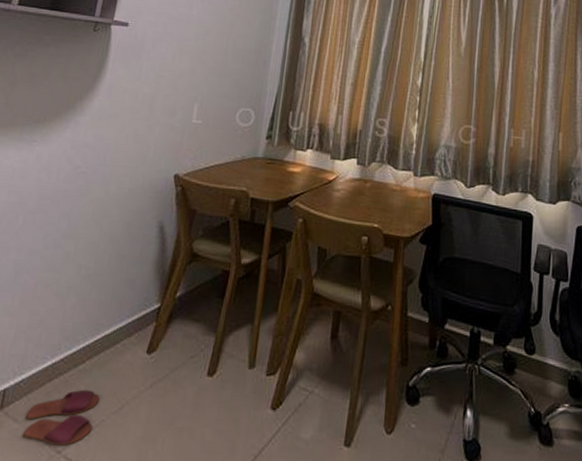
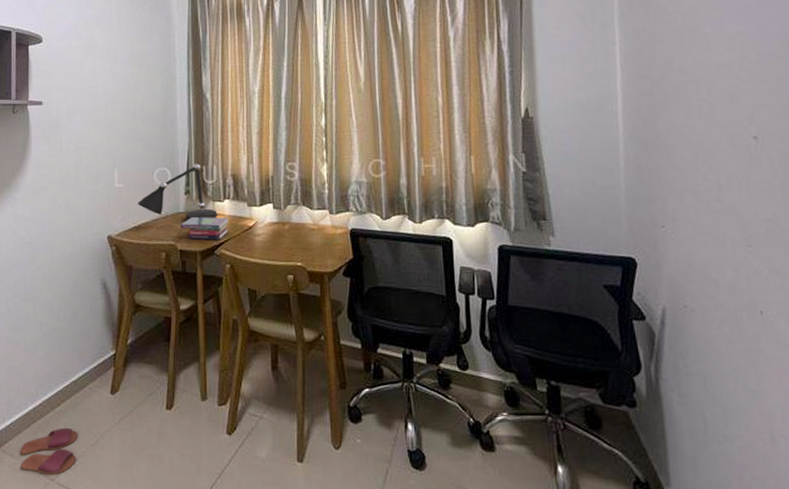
desk lamp: none [213,108,298,168] -> present [138,164,218,221]
books: none [256,164,309,192] -> present [180,217,229,241]

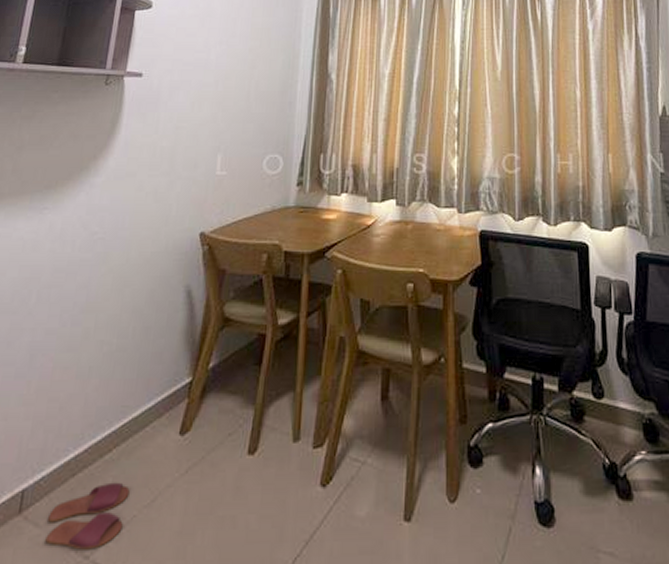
desk lamp: present [138,164,218,221] -> none [240,151,333,217]
books: present [180,217,229,241] -> none [288,213,345,241]

